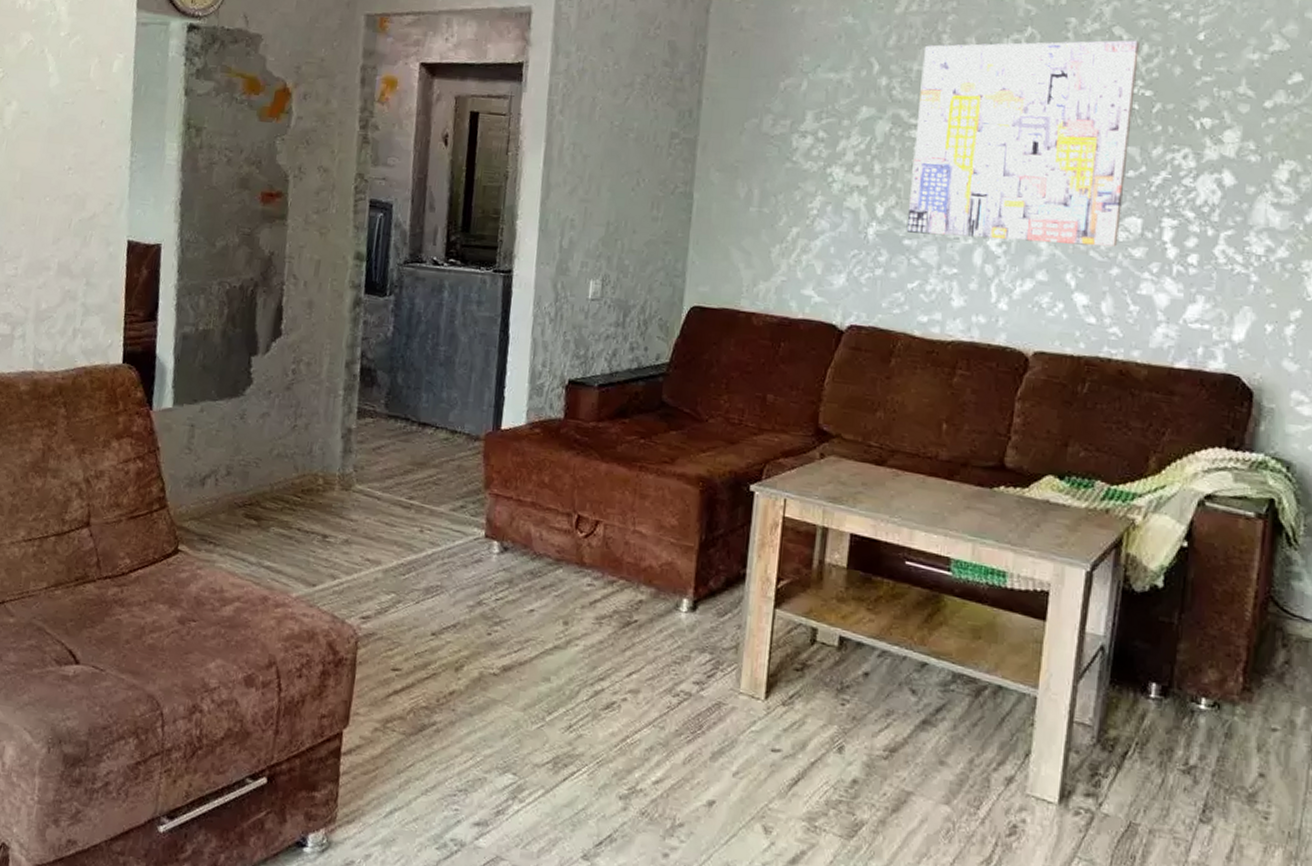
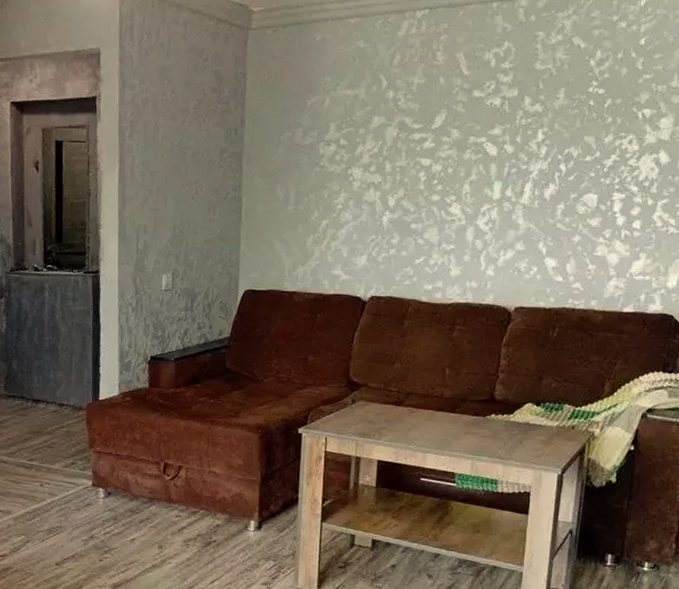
wall art: present [906,40,1139,247] -> none [413,48,594,219]

